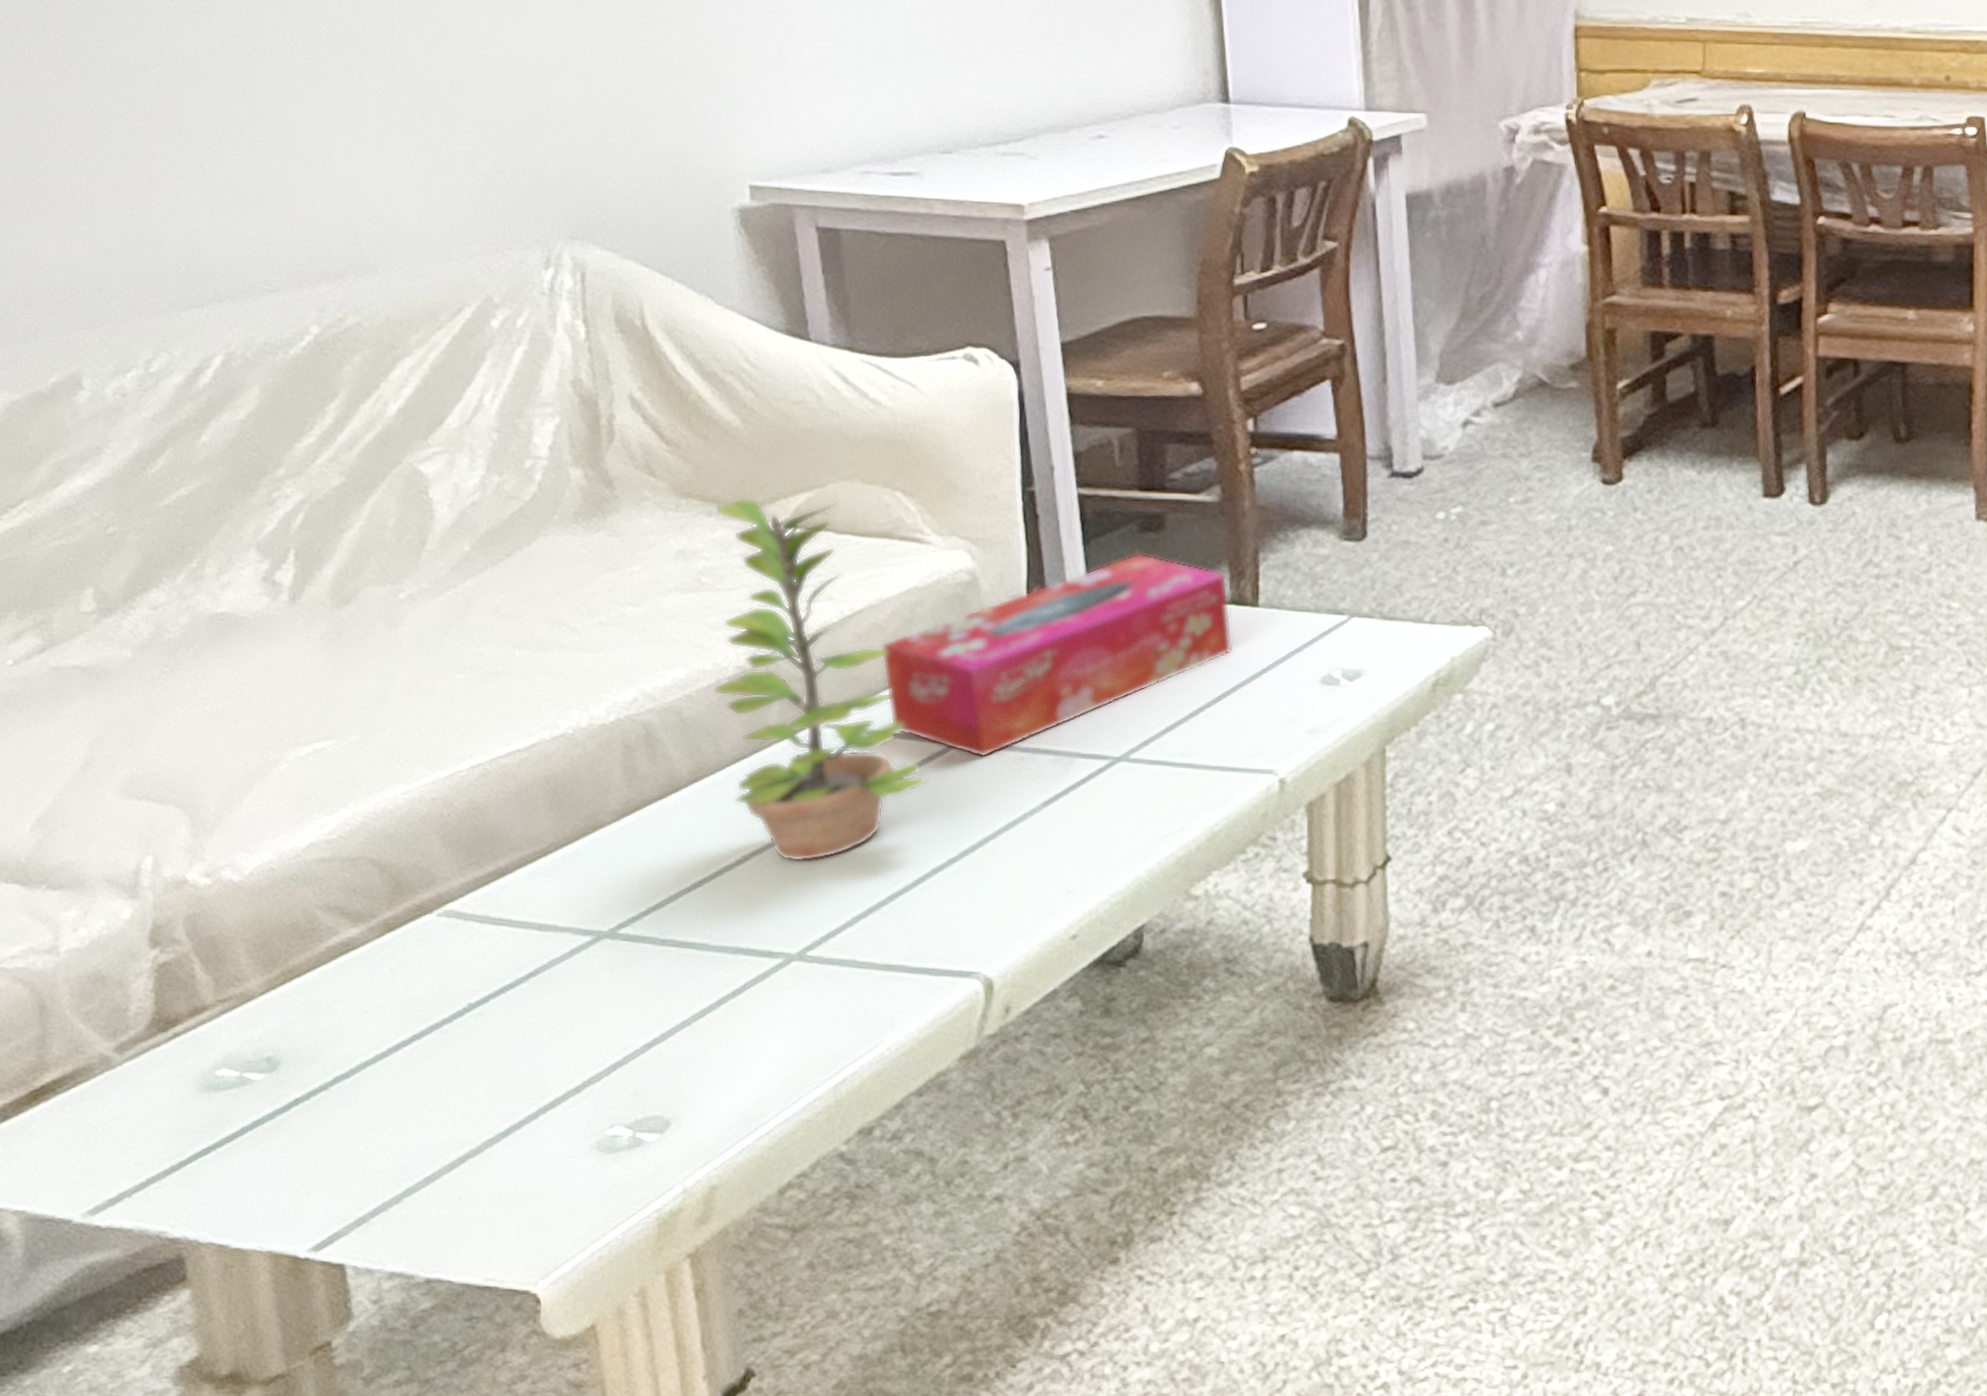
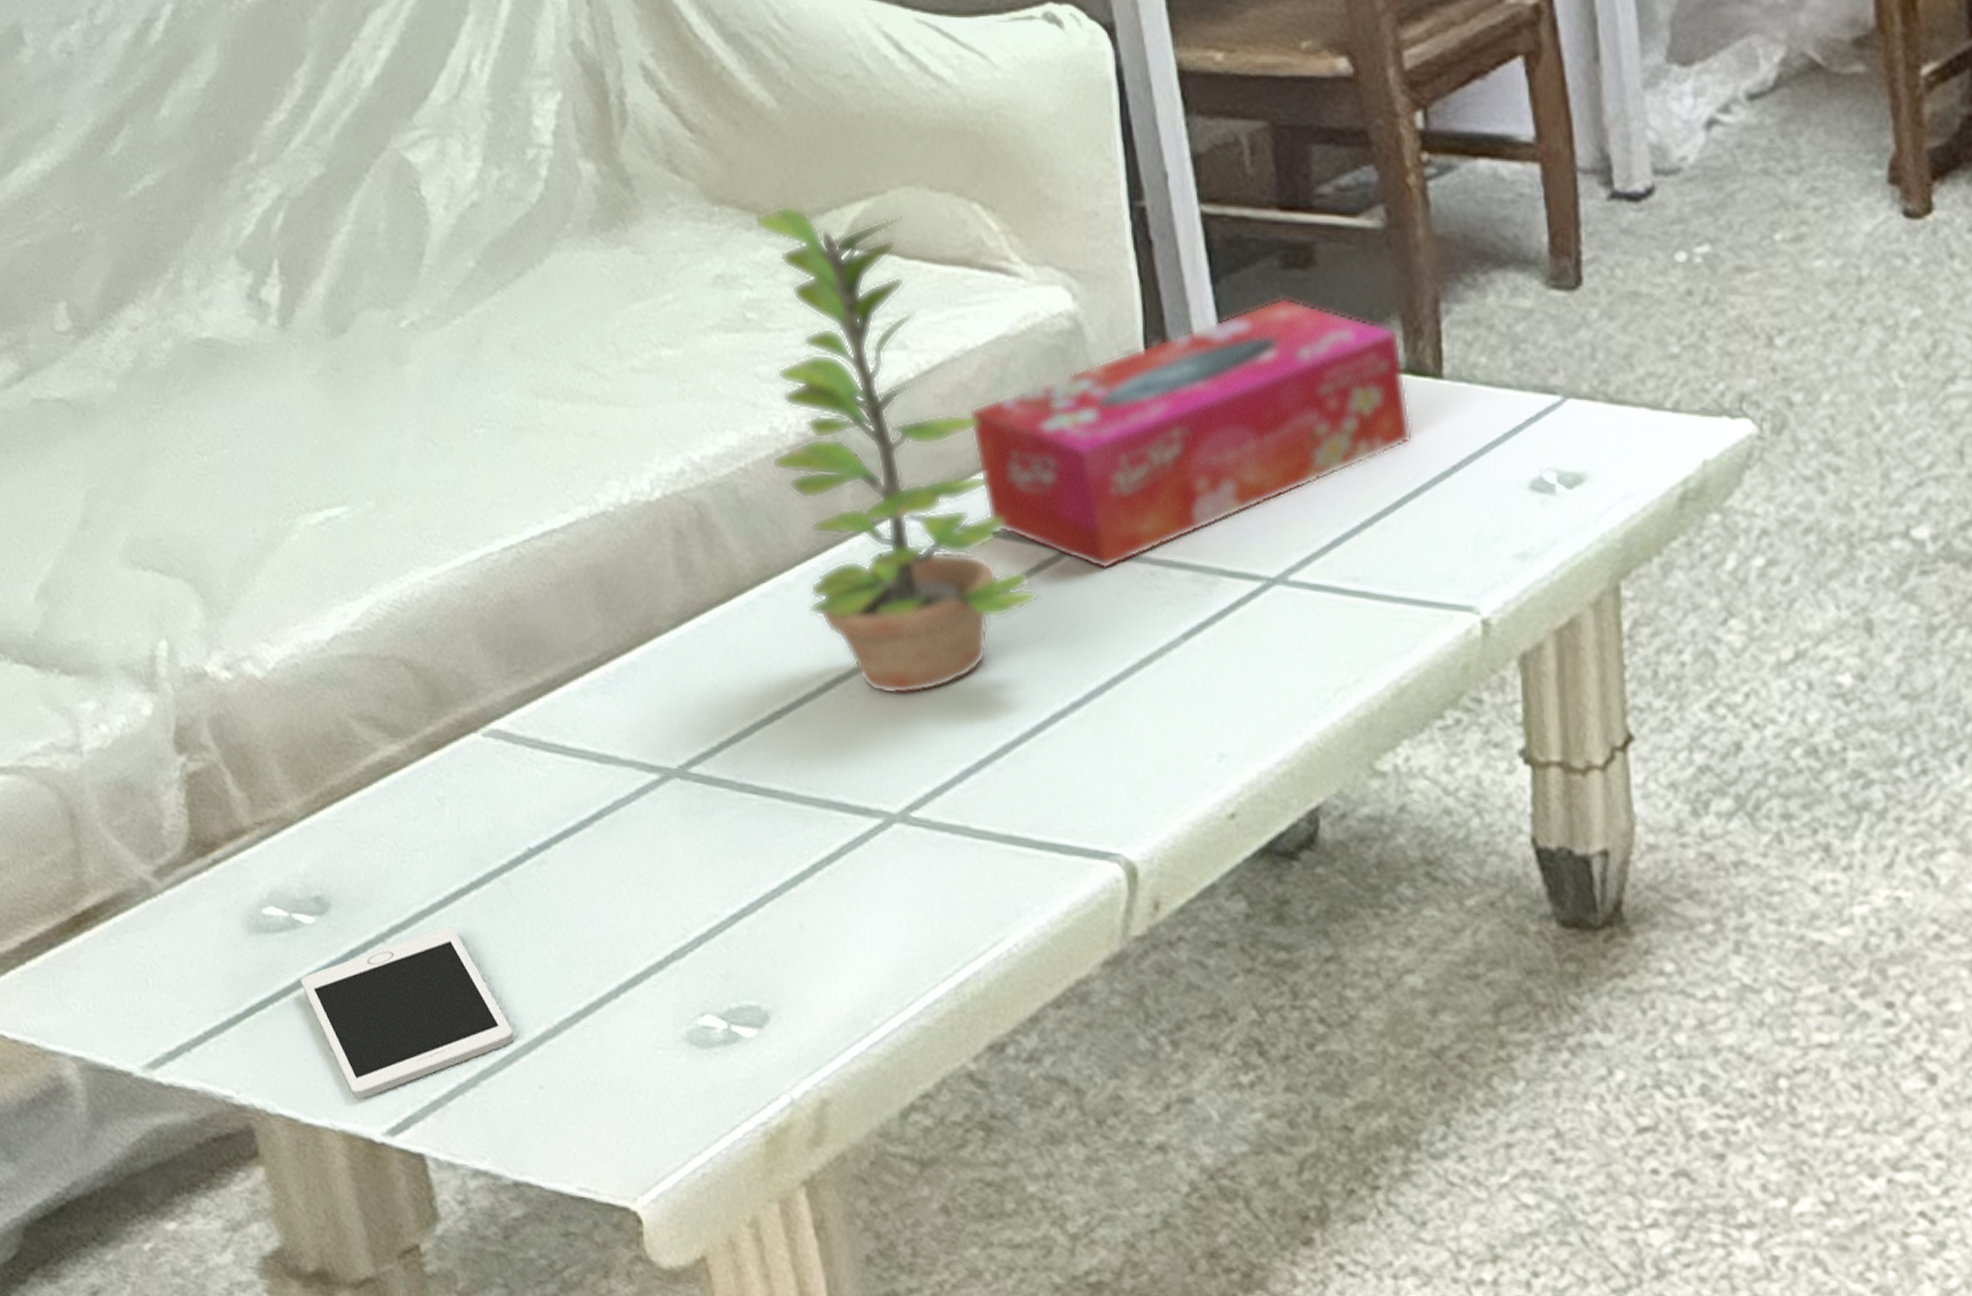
cell phone: none [244,1073,439,1223] -> present [300,926,514,1099]

